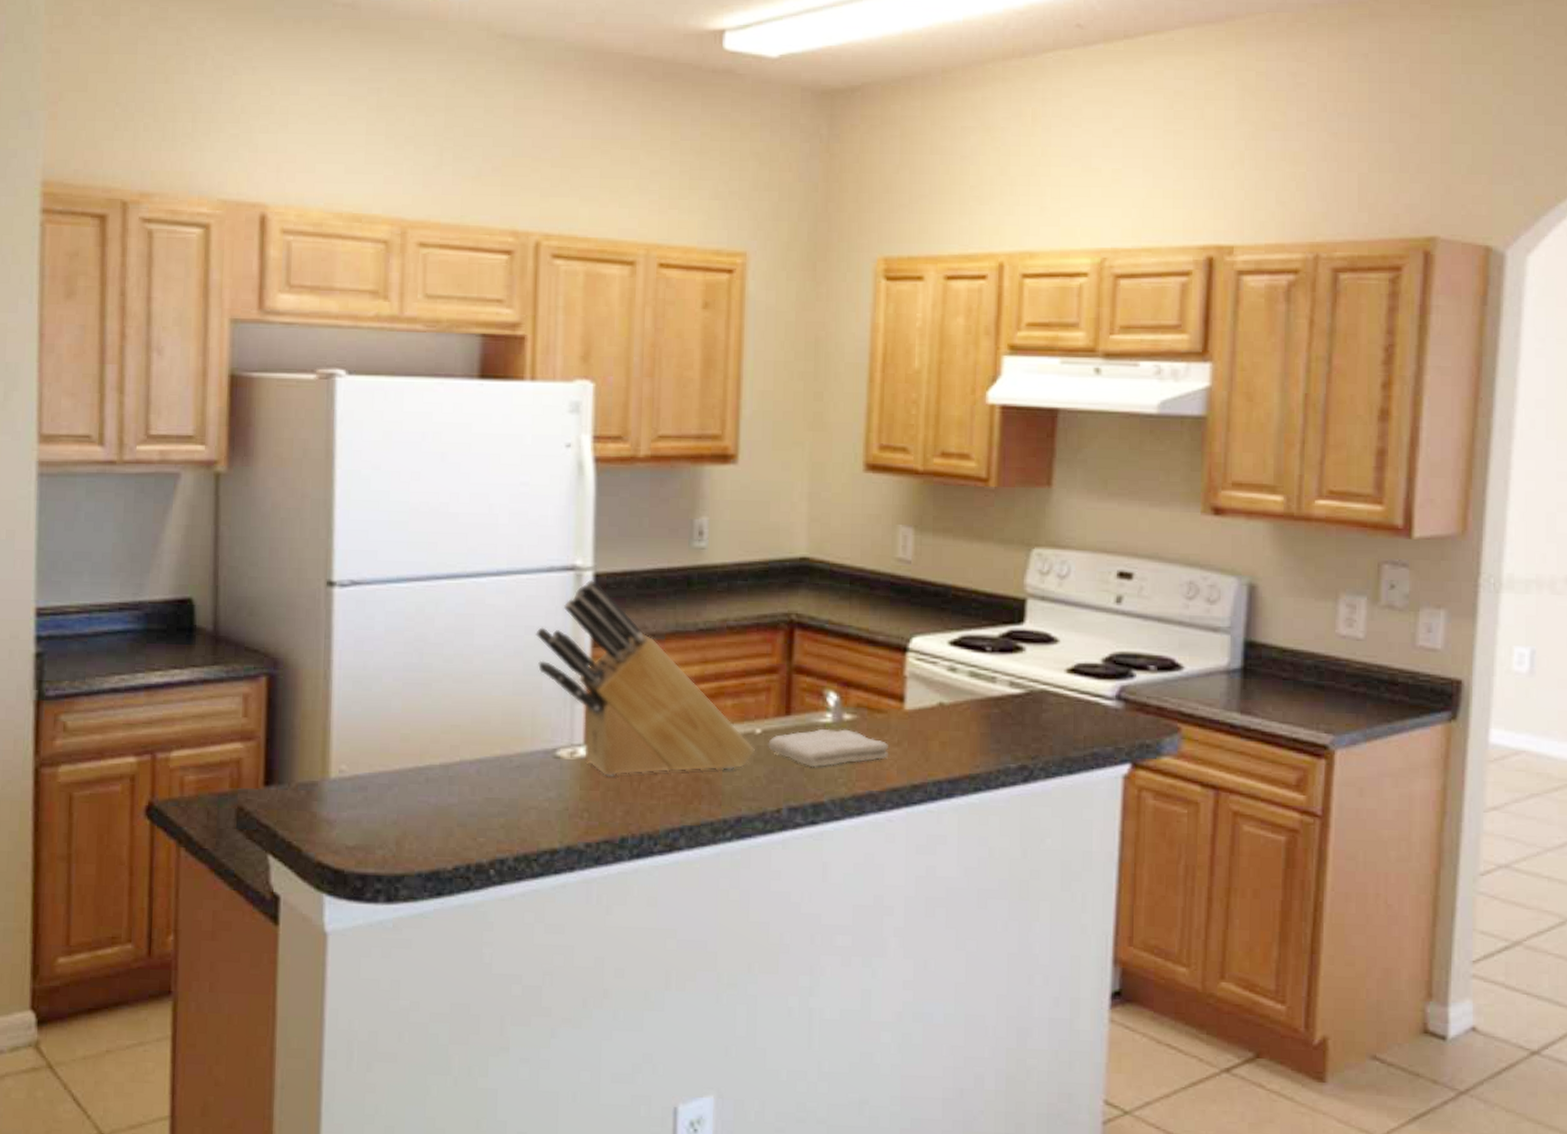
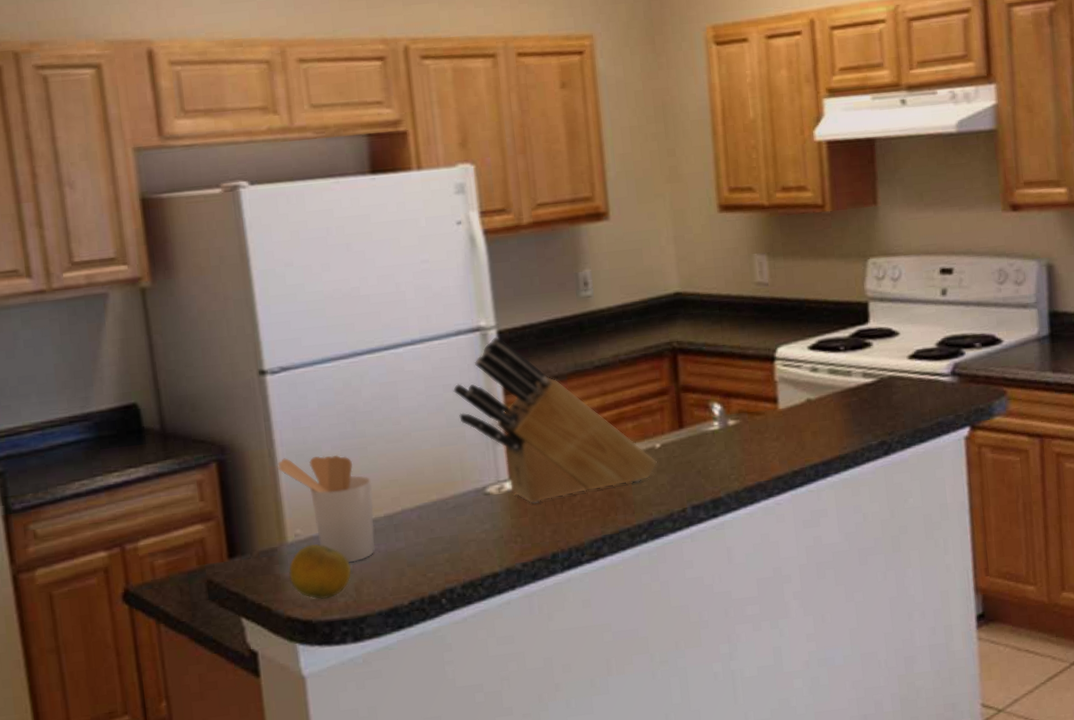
fruit: none [326,783,394,849] -> present [288,543,351,600]
utensil holder: none [331,683,432,812] -> present [277,454,376,562]
washcloth: present [768,728,888,768] -> none [667,433,770,470]

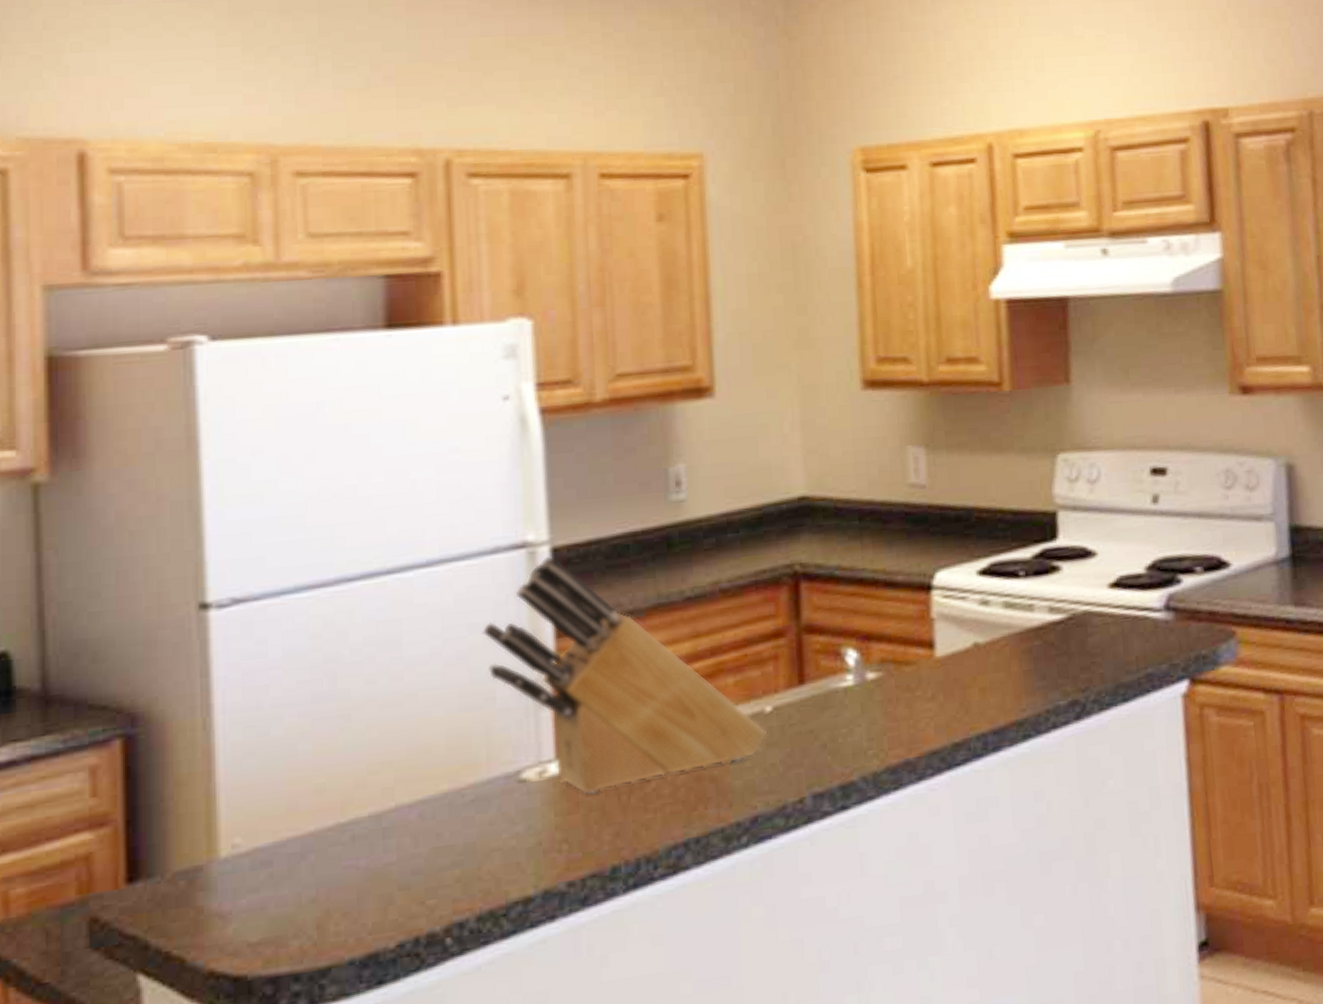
utensil holder: present [277,454,376,562] -> none [213,725,355,886]
fruit: present [288,543,351,600] -> none [216,857,312,944]

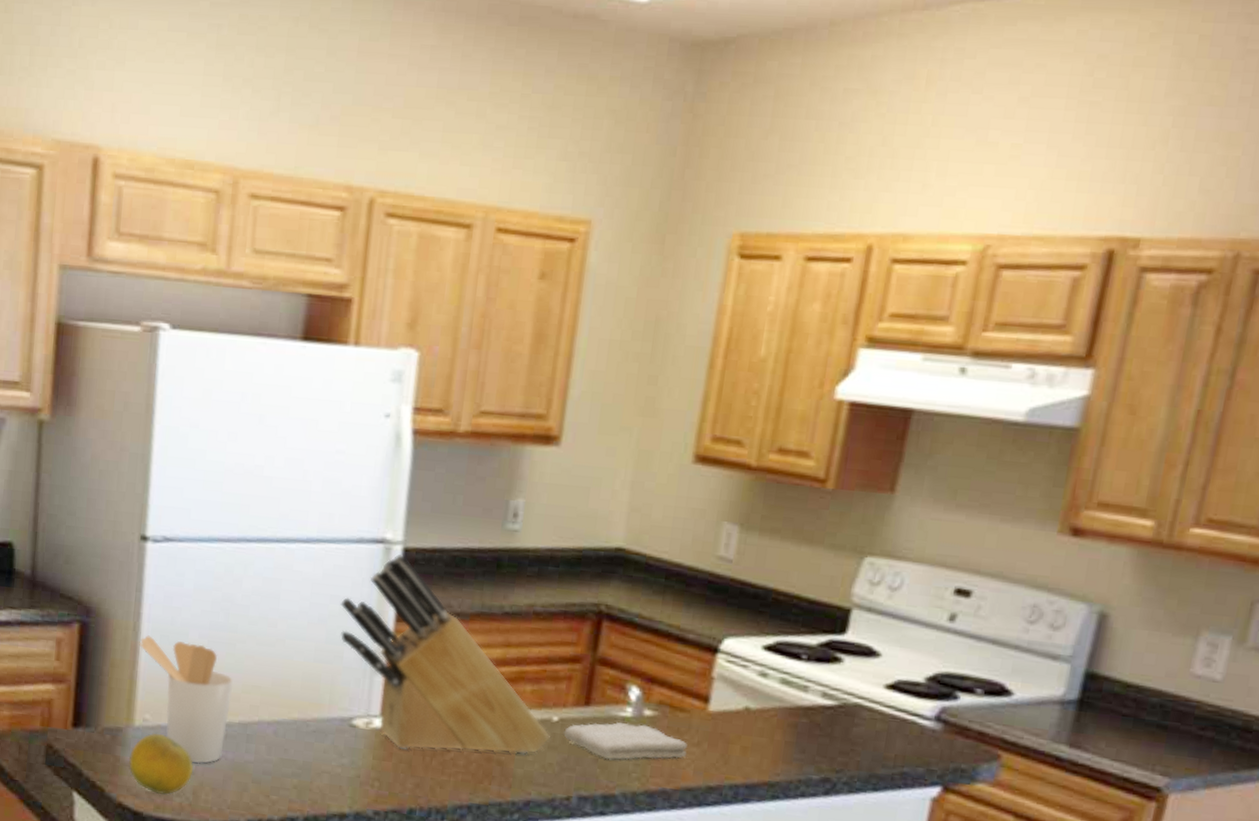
utensil holder: none [213,725,355,886] -> present [139,635,234,764]
fruit: none [216,857,312,944] -> present [128,732,193,795]
washcloth: none [781,690,922,743] -> present [563,722,687,760]

